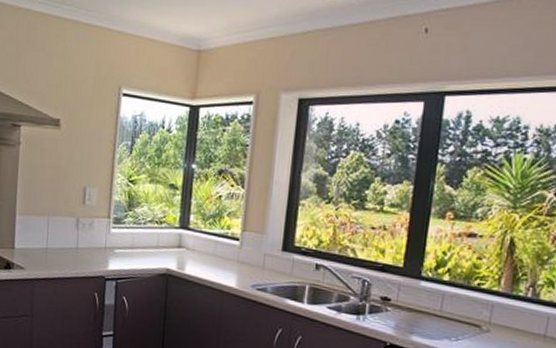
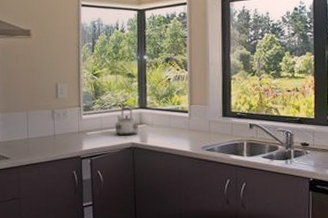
kettle: none [148,224,177,260] -> present [115,107,138,136]

